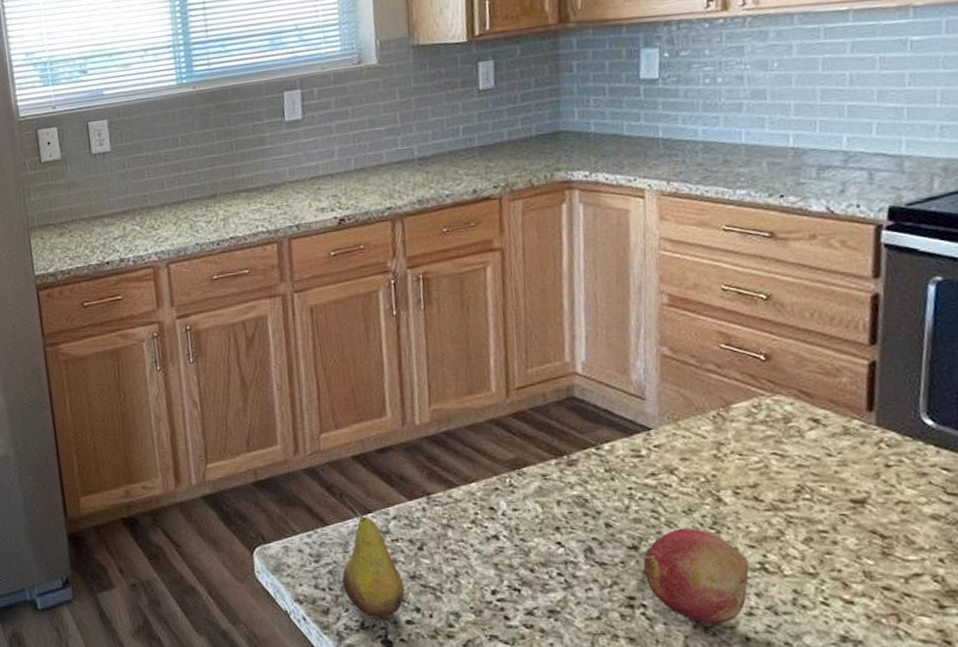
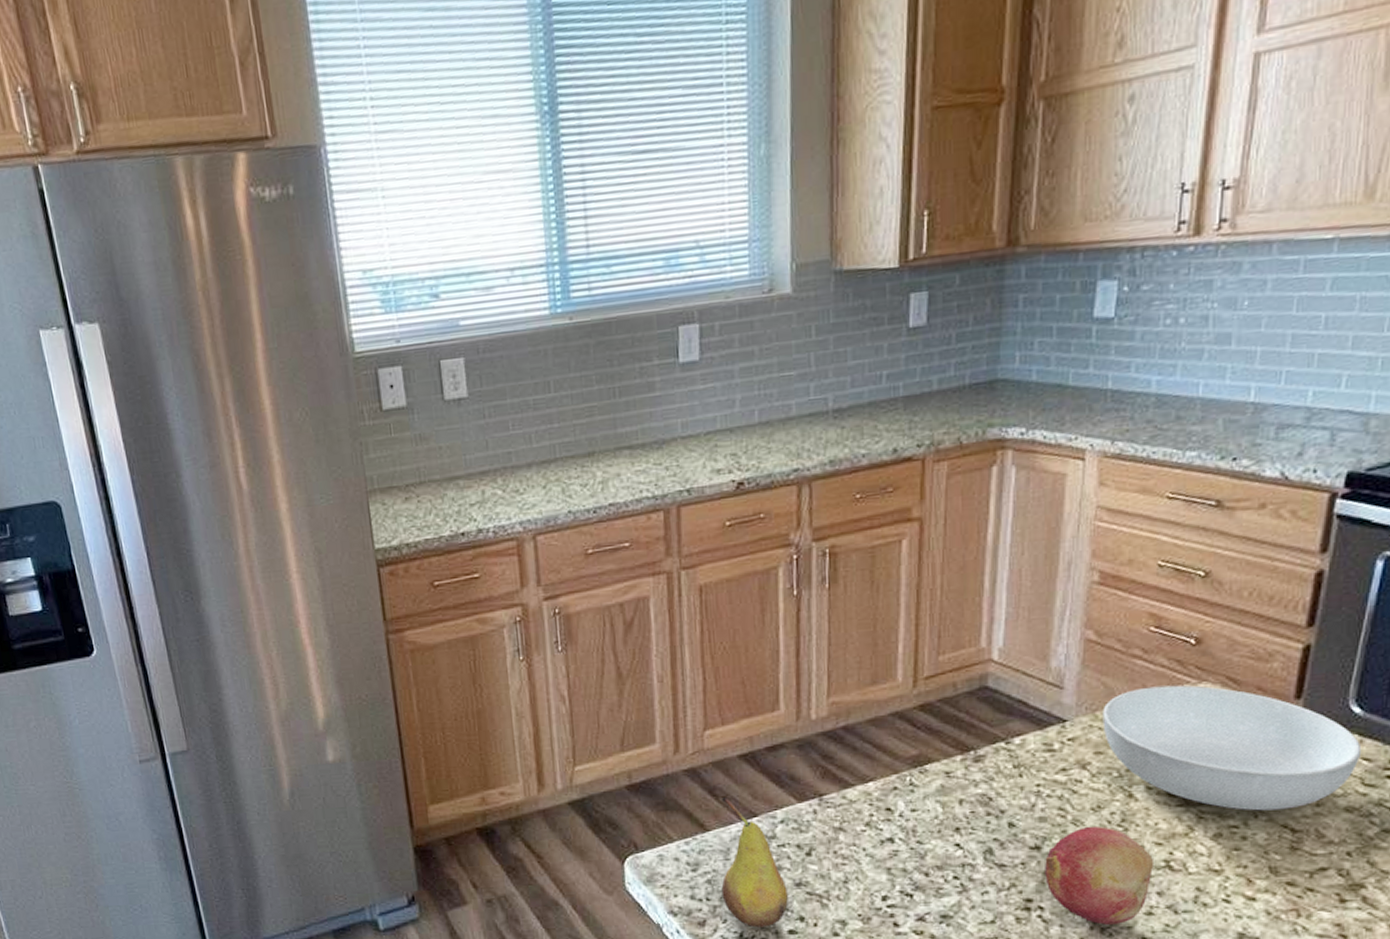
serving bowl: none [684,397,940,517] -> present [1103,685,1362,811]

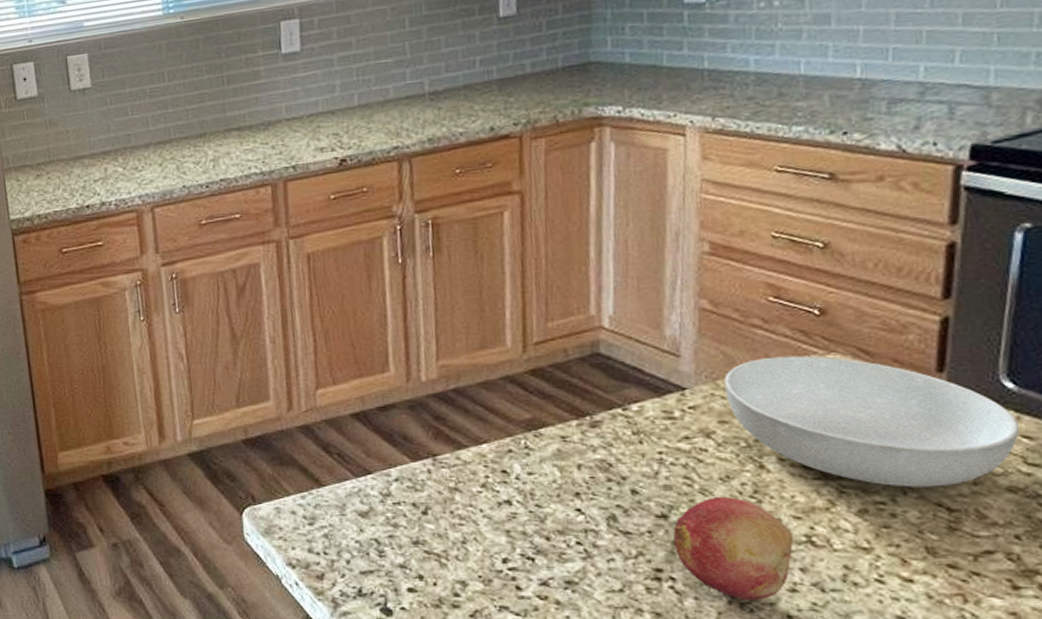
fruit: present [721,797,788,928] -> none [335,454,406,584]

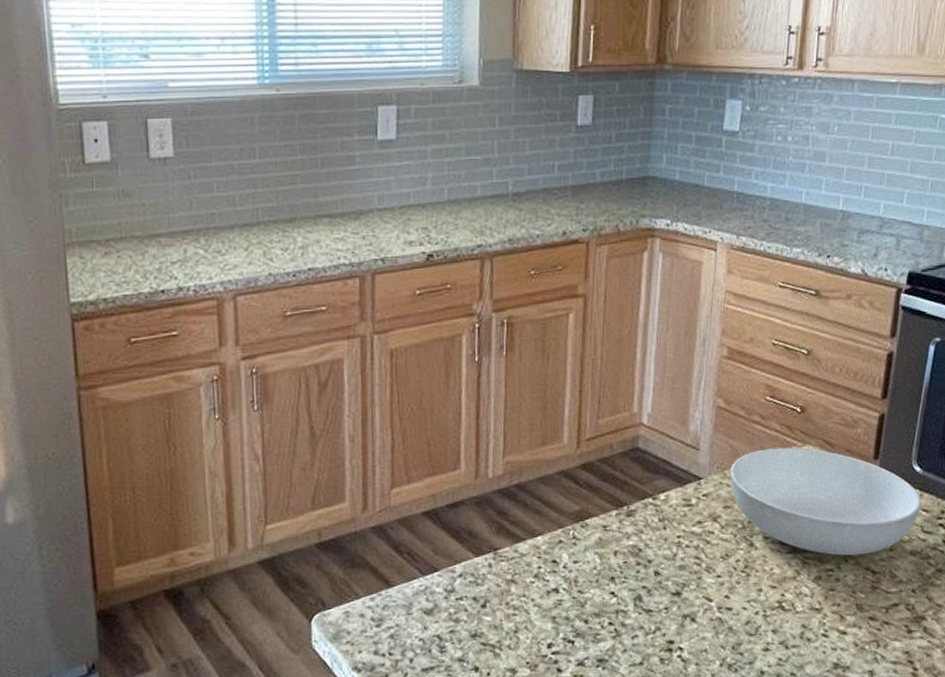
fruit: present [673,496,795,600] -> none [684,572,770,661]

